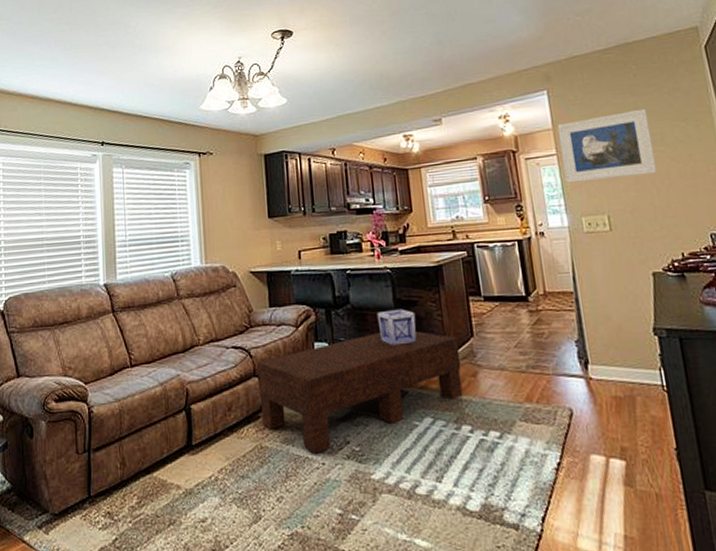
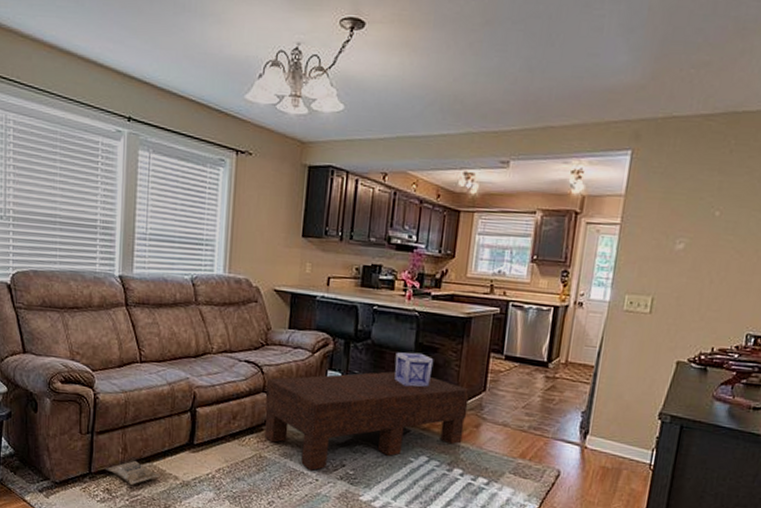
bag: none [105,474,163,503] -> present [106,460,162,485]
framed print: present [557,108,658,183] -> none [621,190,730,263]

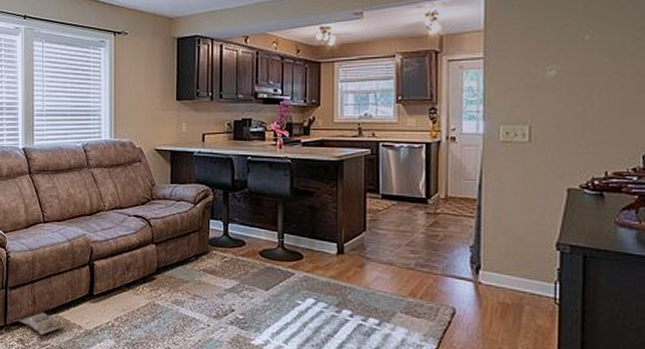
coffee table: present [265,371,470,471] -> none [155,217,350,316]
wooden crate: present [394,352,434,387] -> none [272,197,311,231]

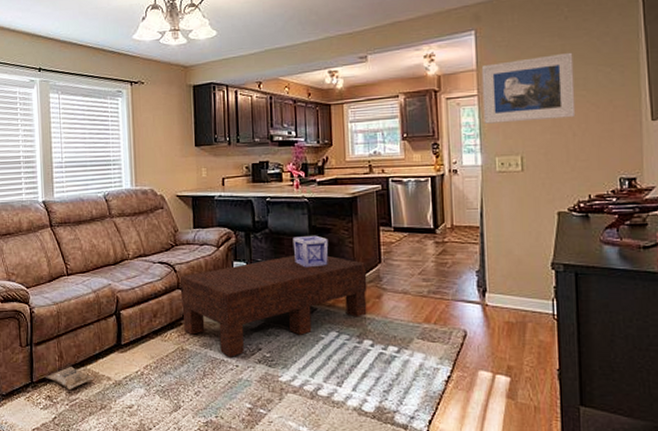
coffee table: none [155,217,350,316] -> present [181,256,367,357]
wooden crate: none [272,197,311,231] -> present [292,235,329,268]
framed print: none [489,14,597,89] -> present [481,52,576,124]

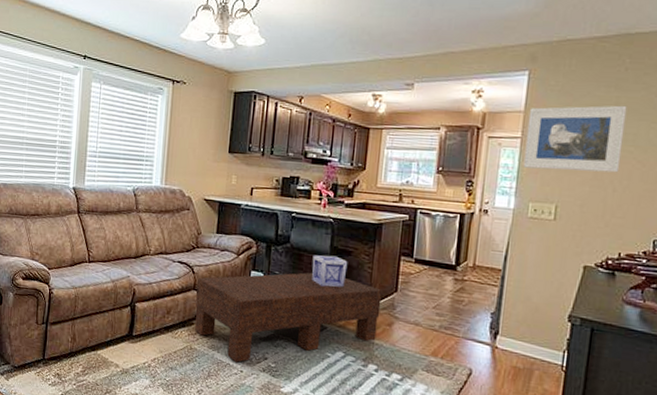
bag: present [46,366,96,389] -> none [57,348,105,371]

